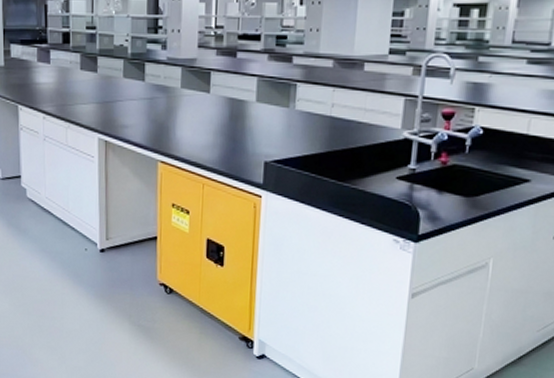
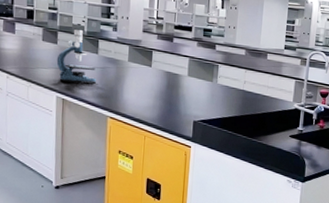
microscope: none [97,51,143,120] -> present [56,28,96,84]

